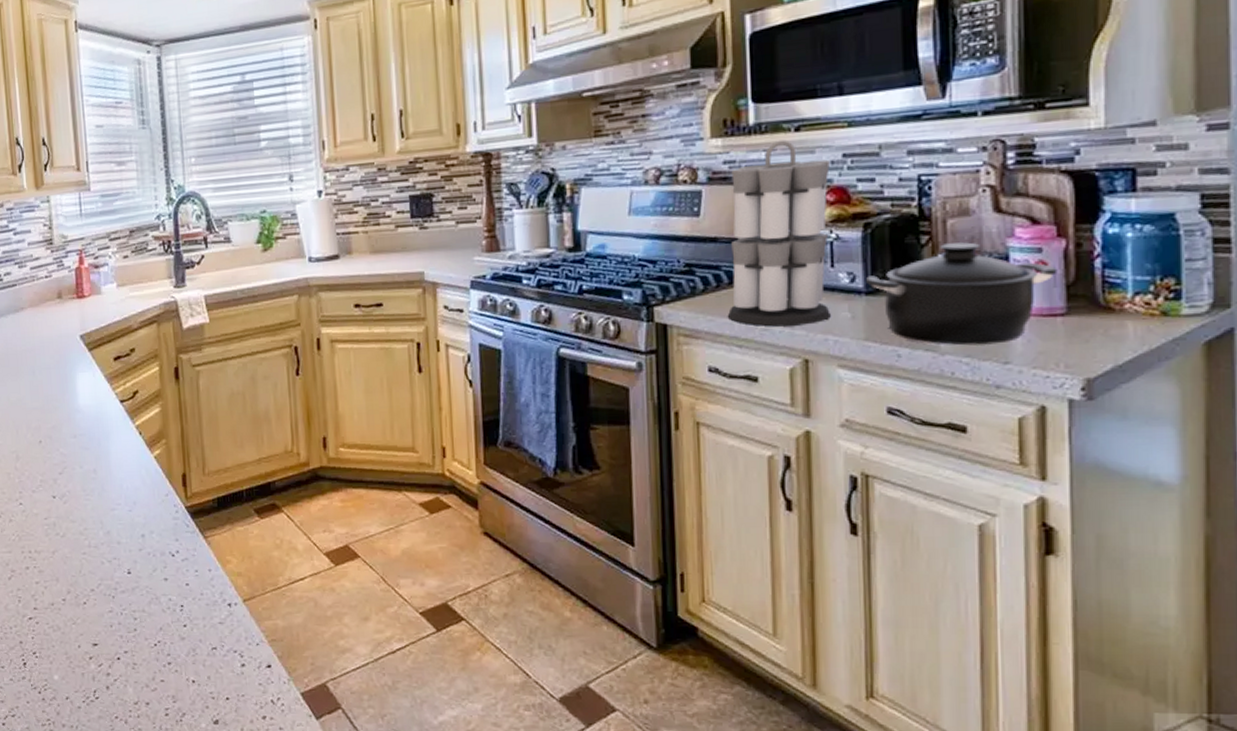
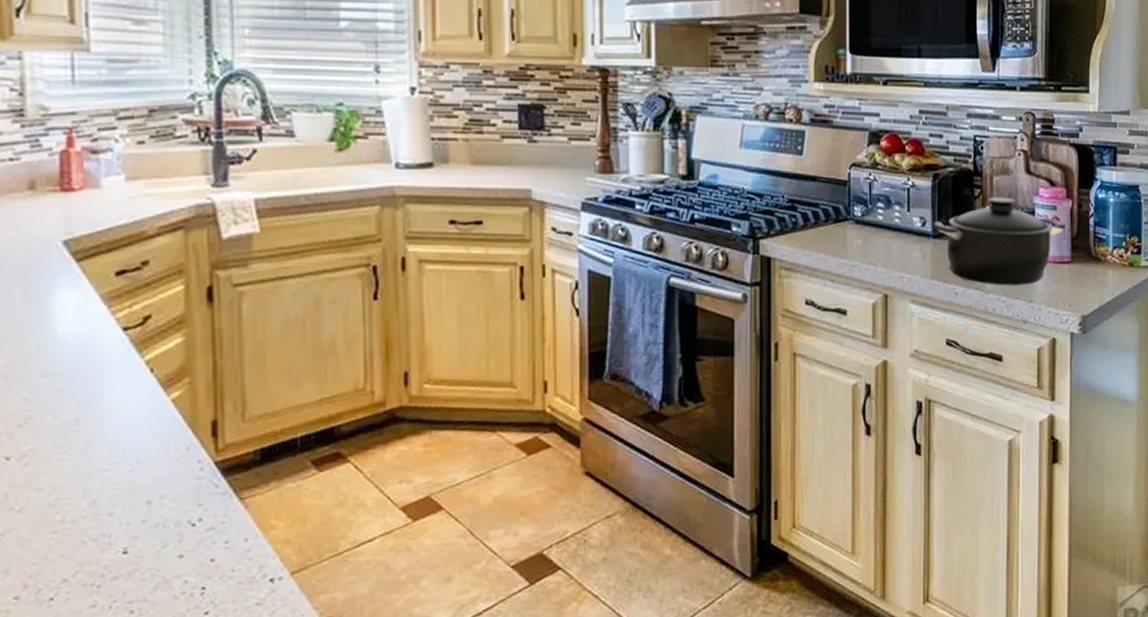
spice rack: present [728,139,831,327] -> none [824,91,910,264]

